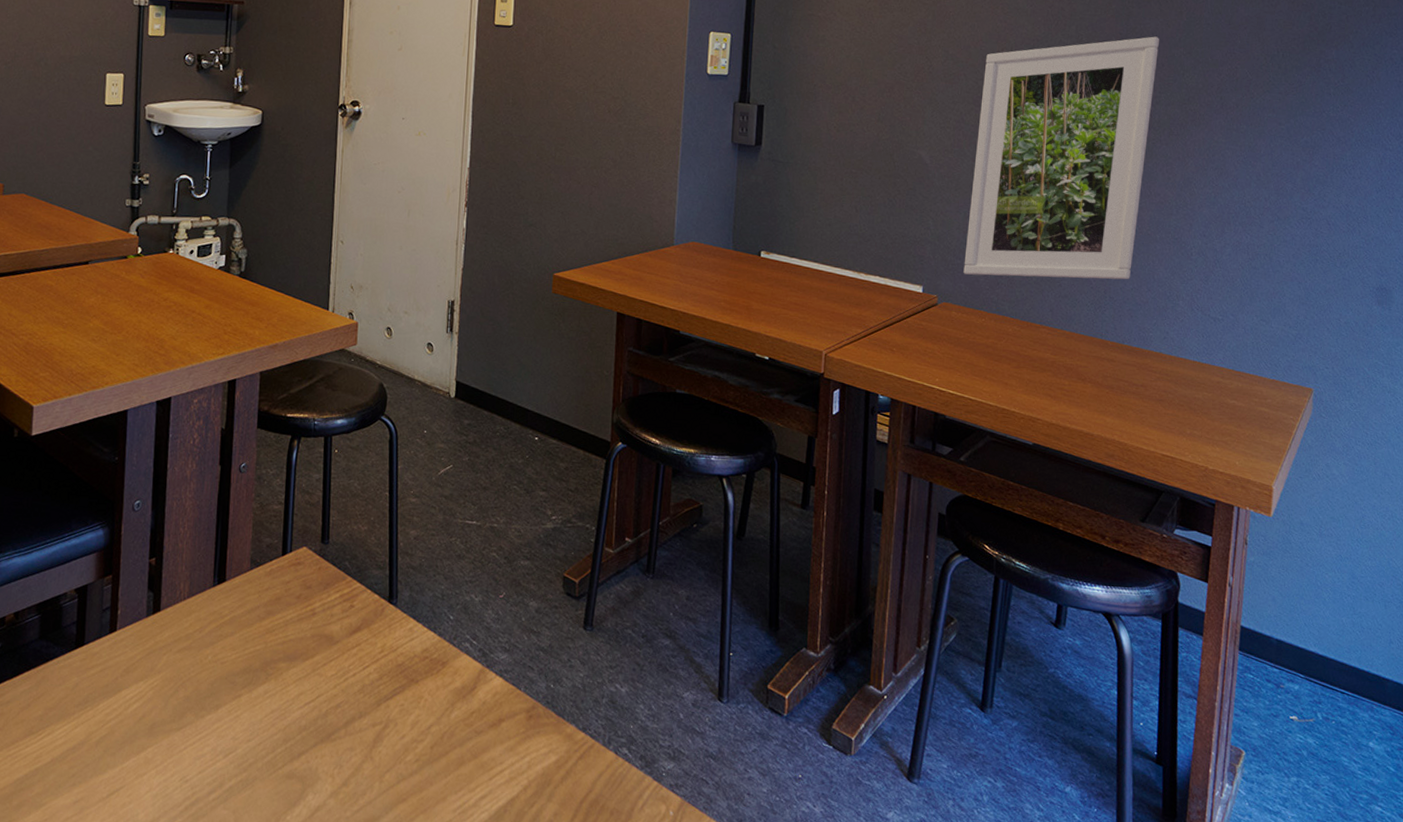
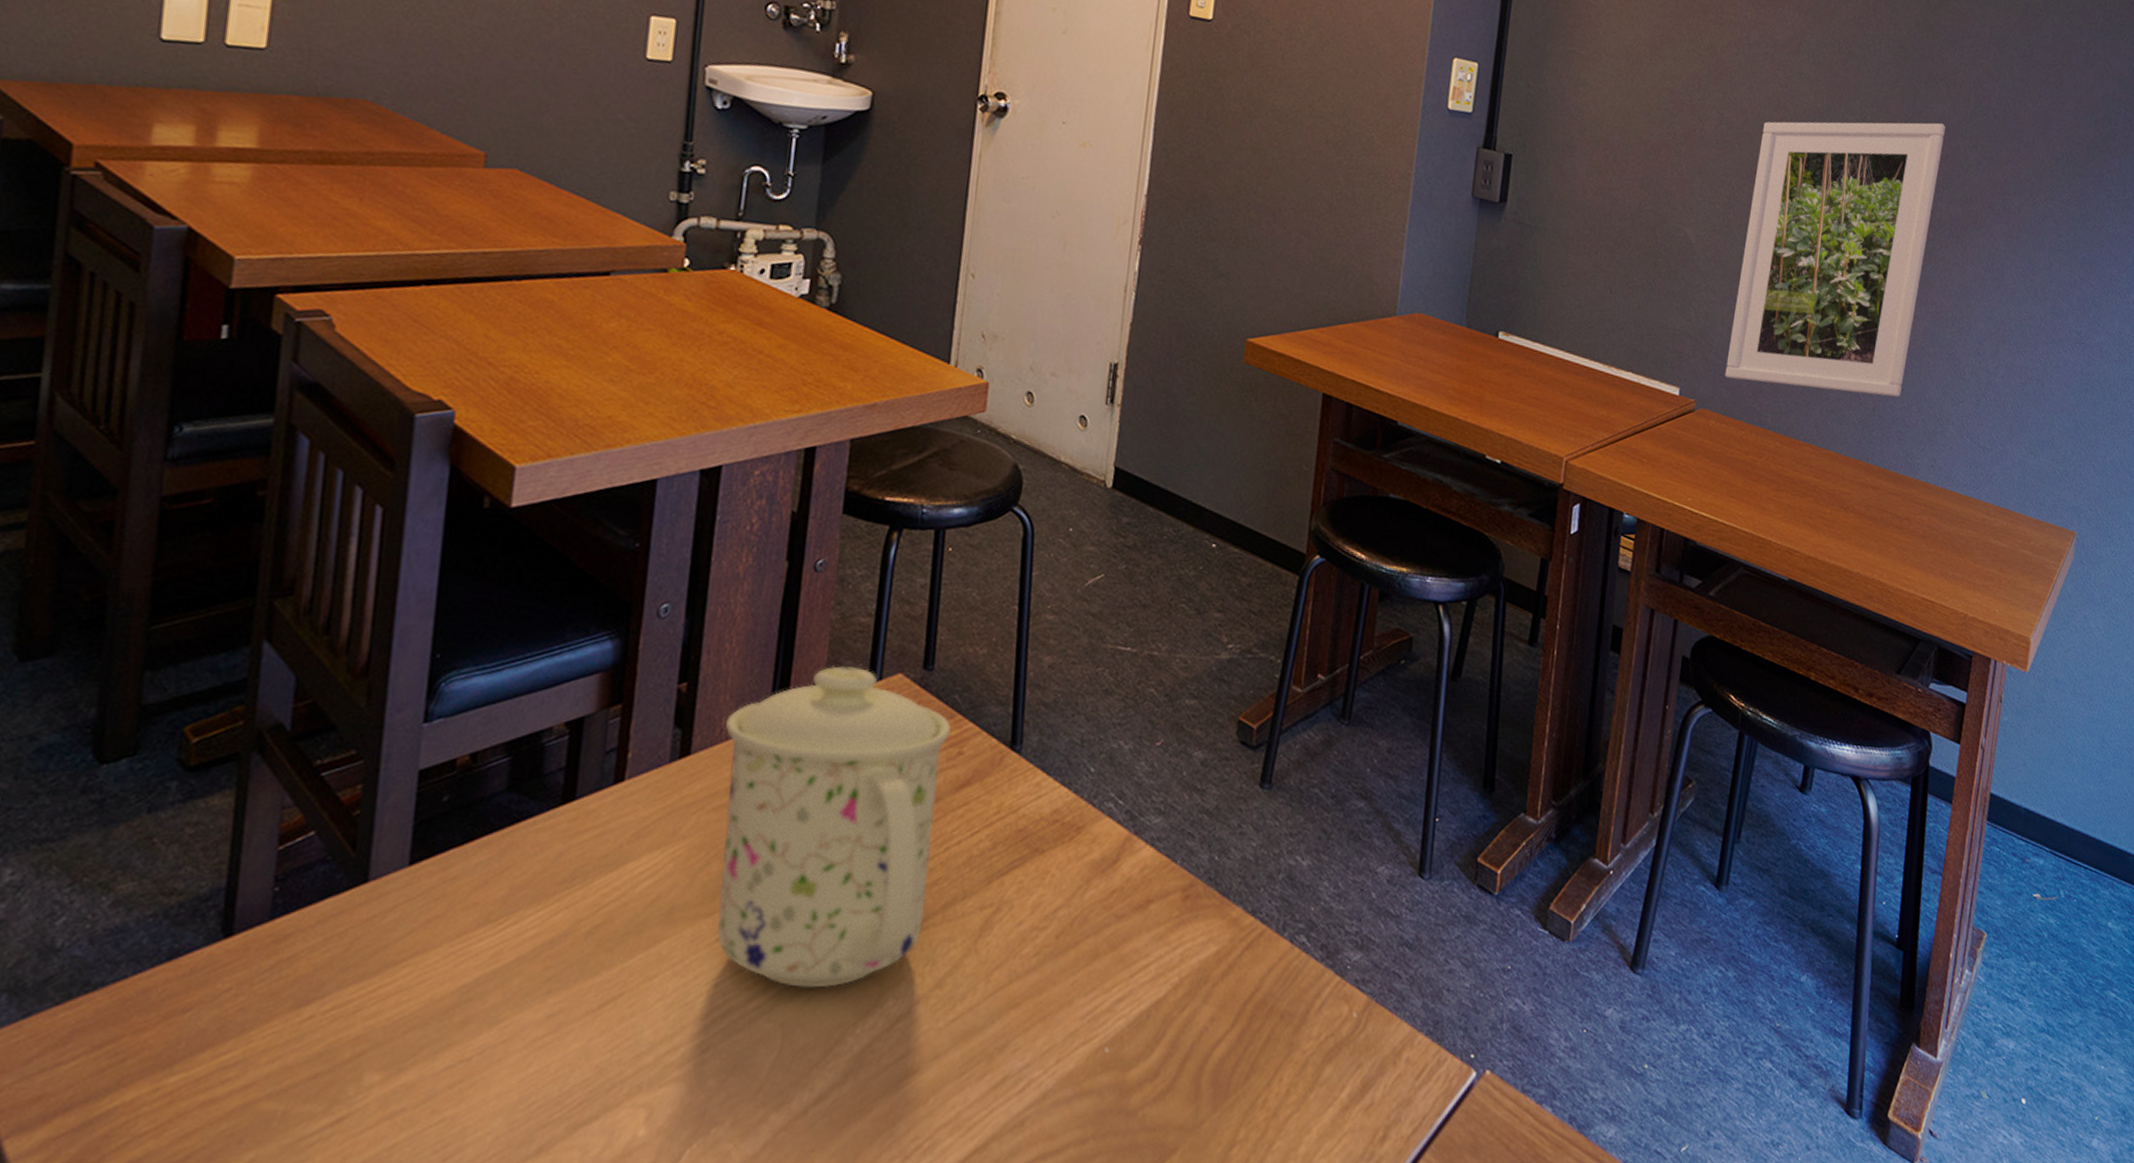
mug: none [184,542,344,785] -> present [717,665,951,988]

